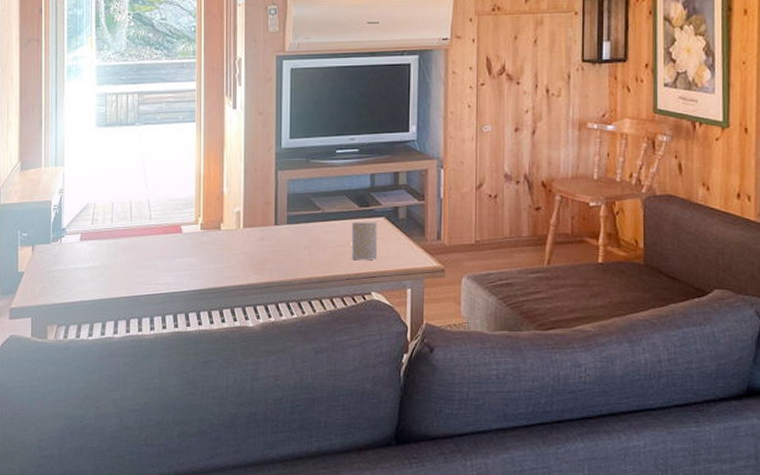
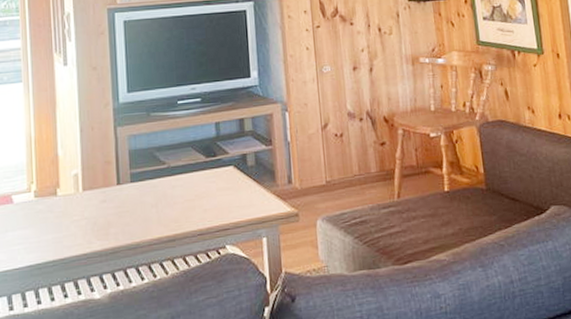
cup: present [351,222,377,260] -> none [199,172,229,213]

